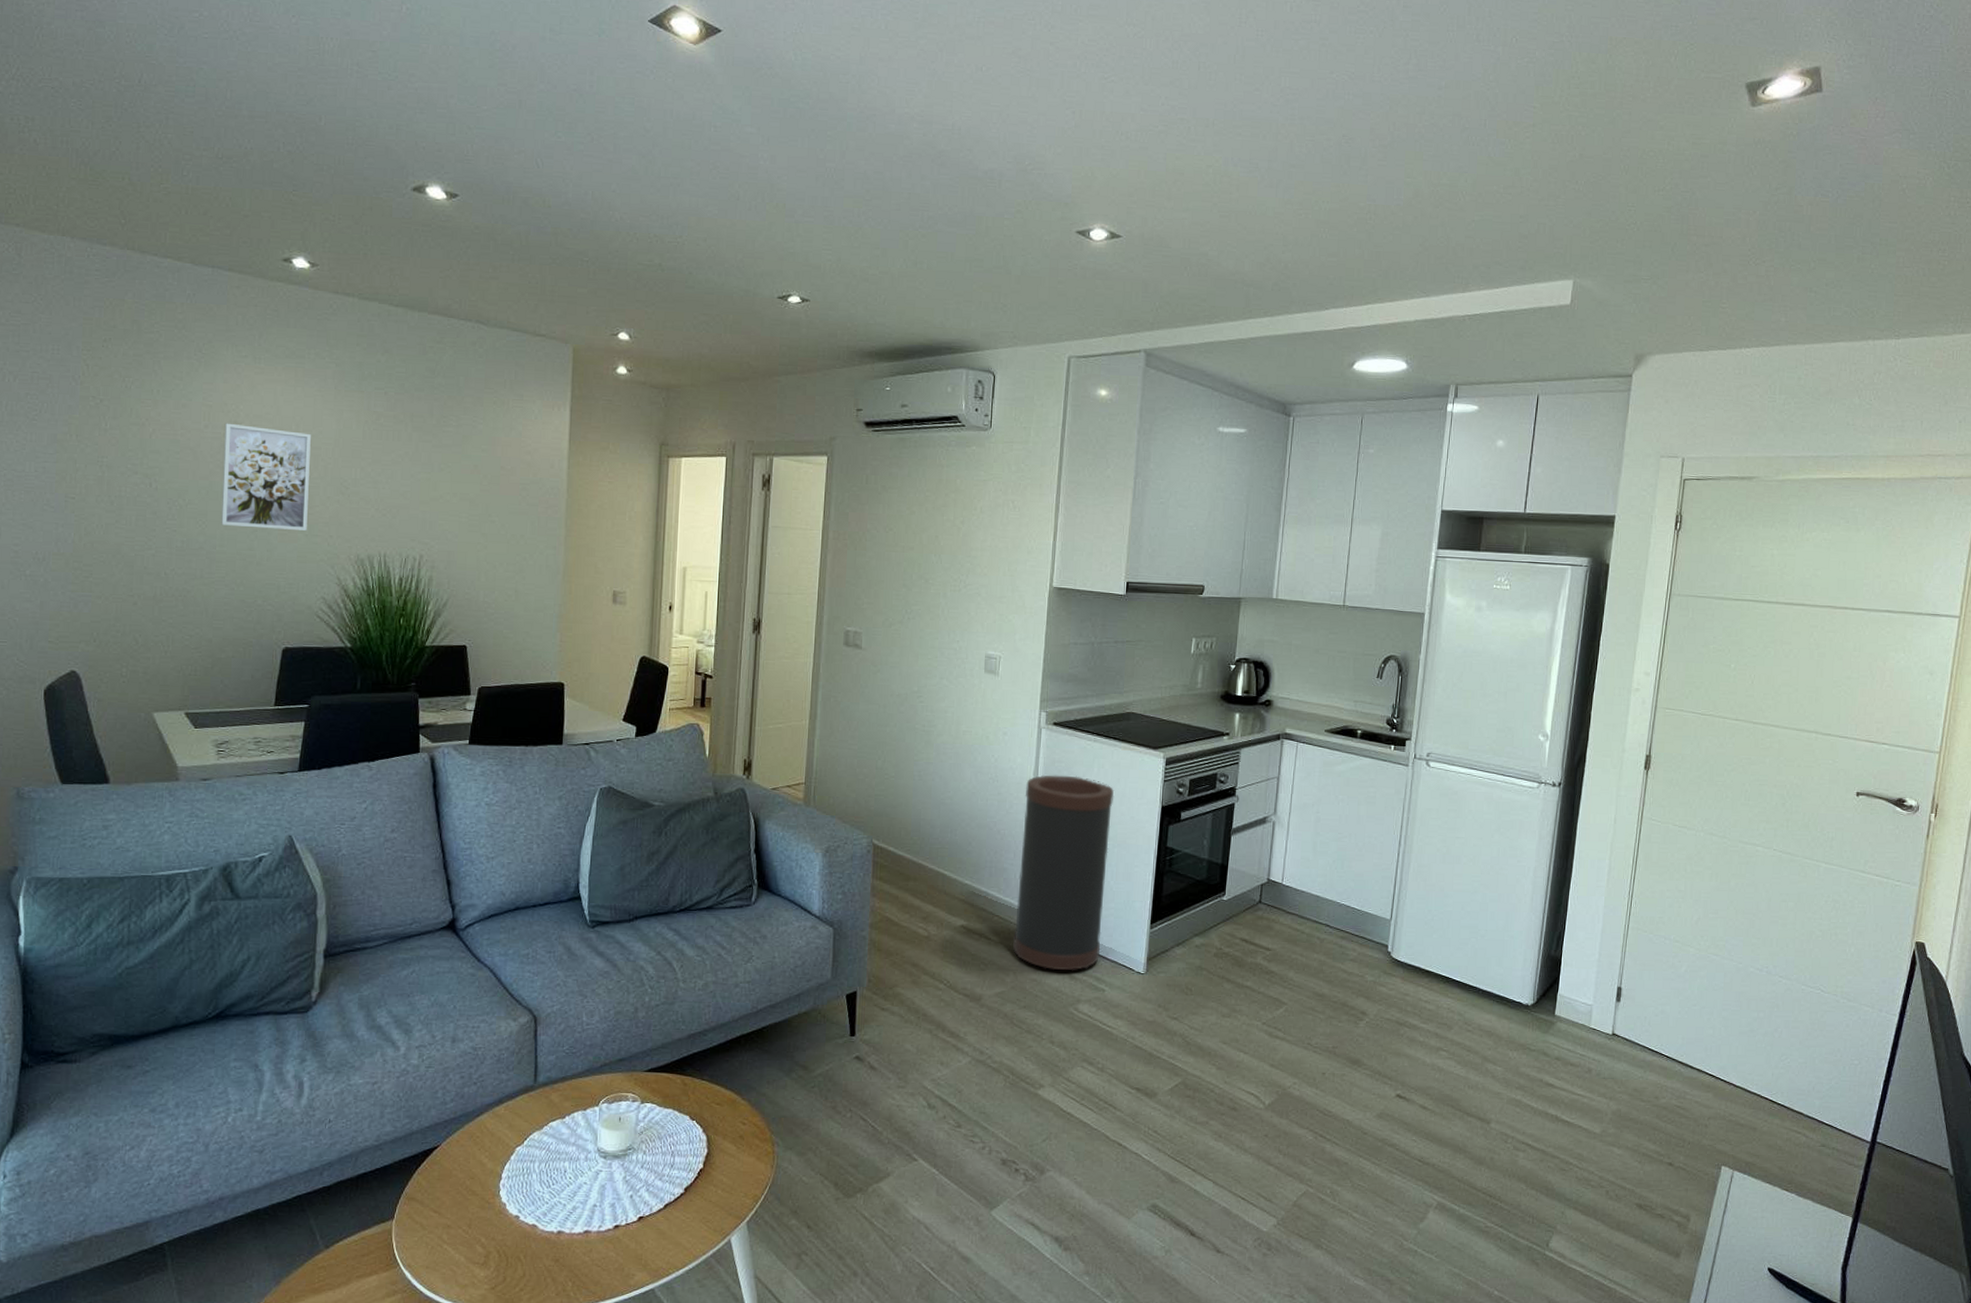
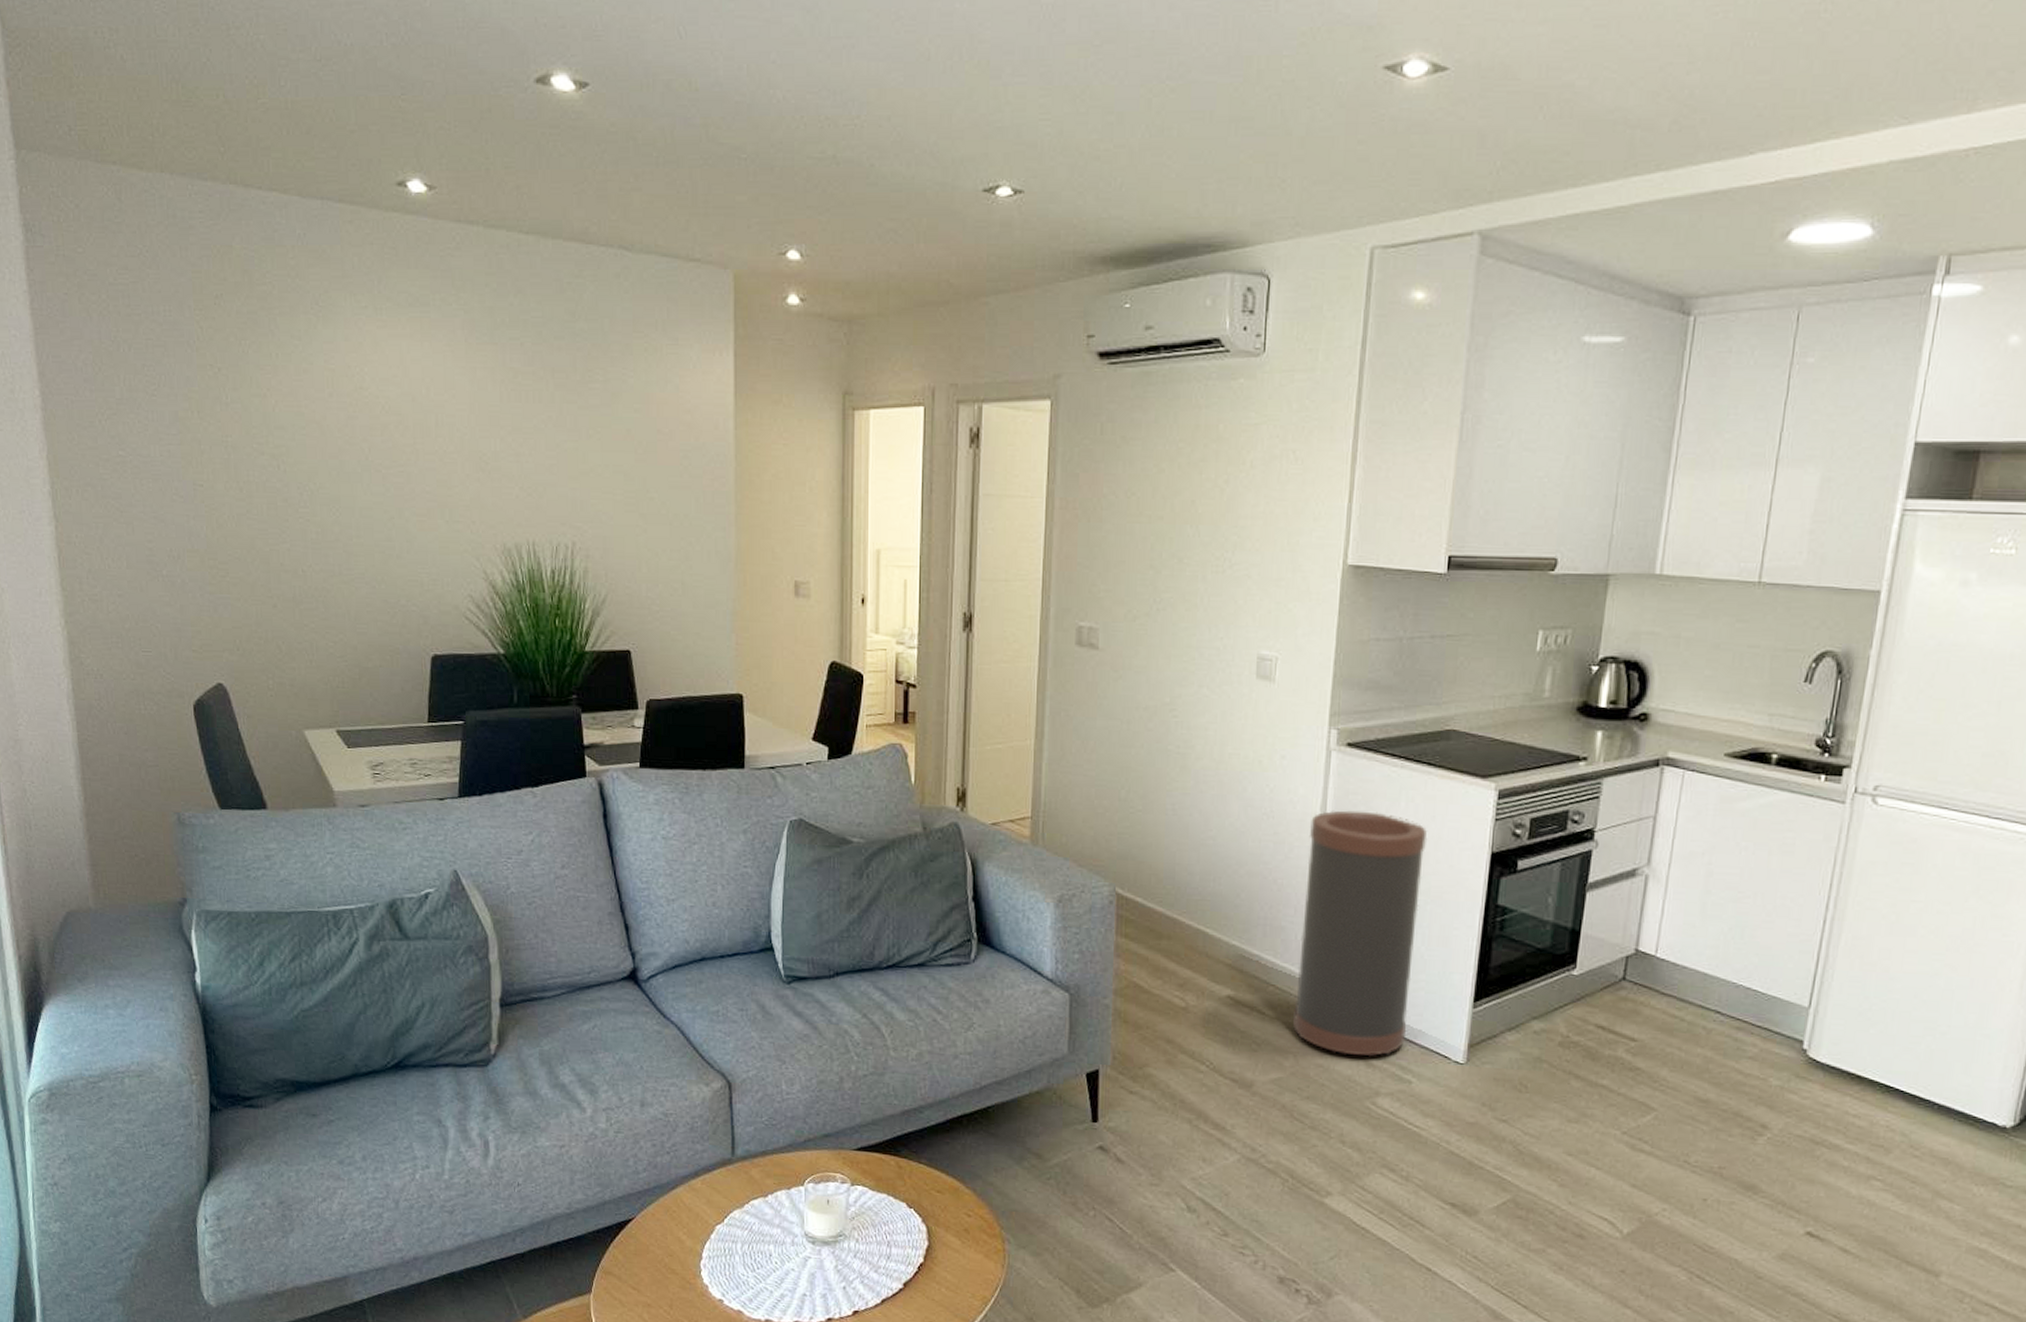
wall art: present [221,423,311,531] -> none [349,389,447,516]

